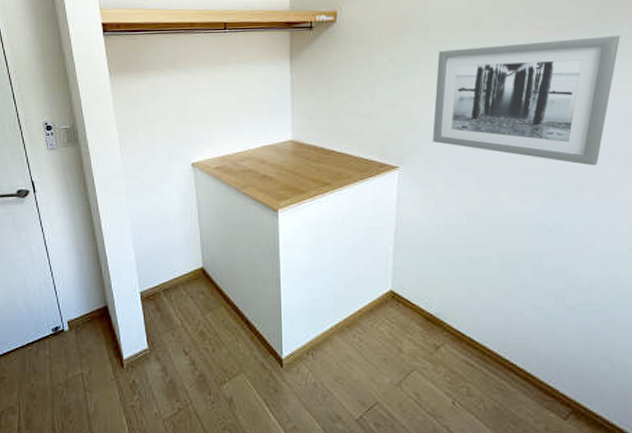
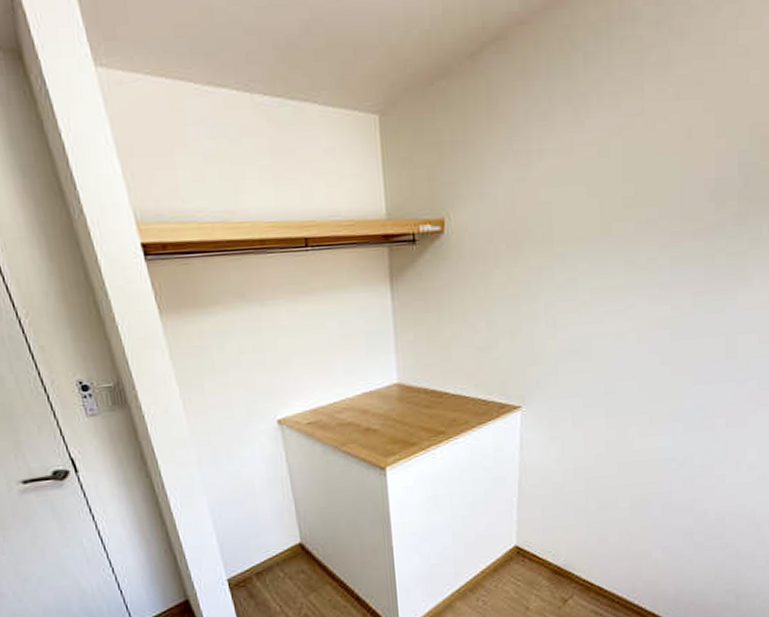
wall art: present [432,36,620,166] -> none [558,240,758,391]

